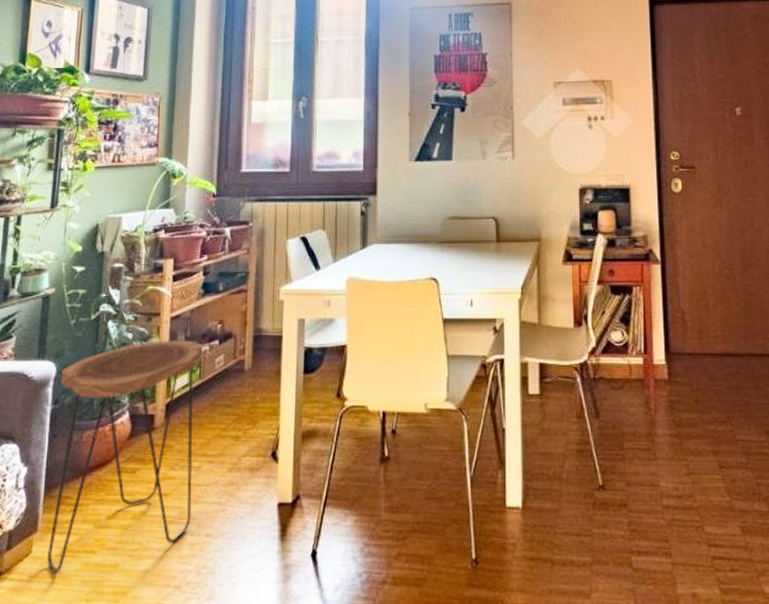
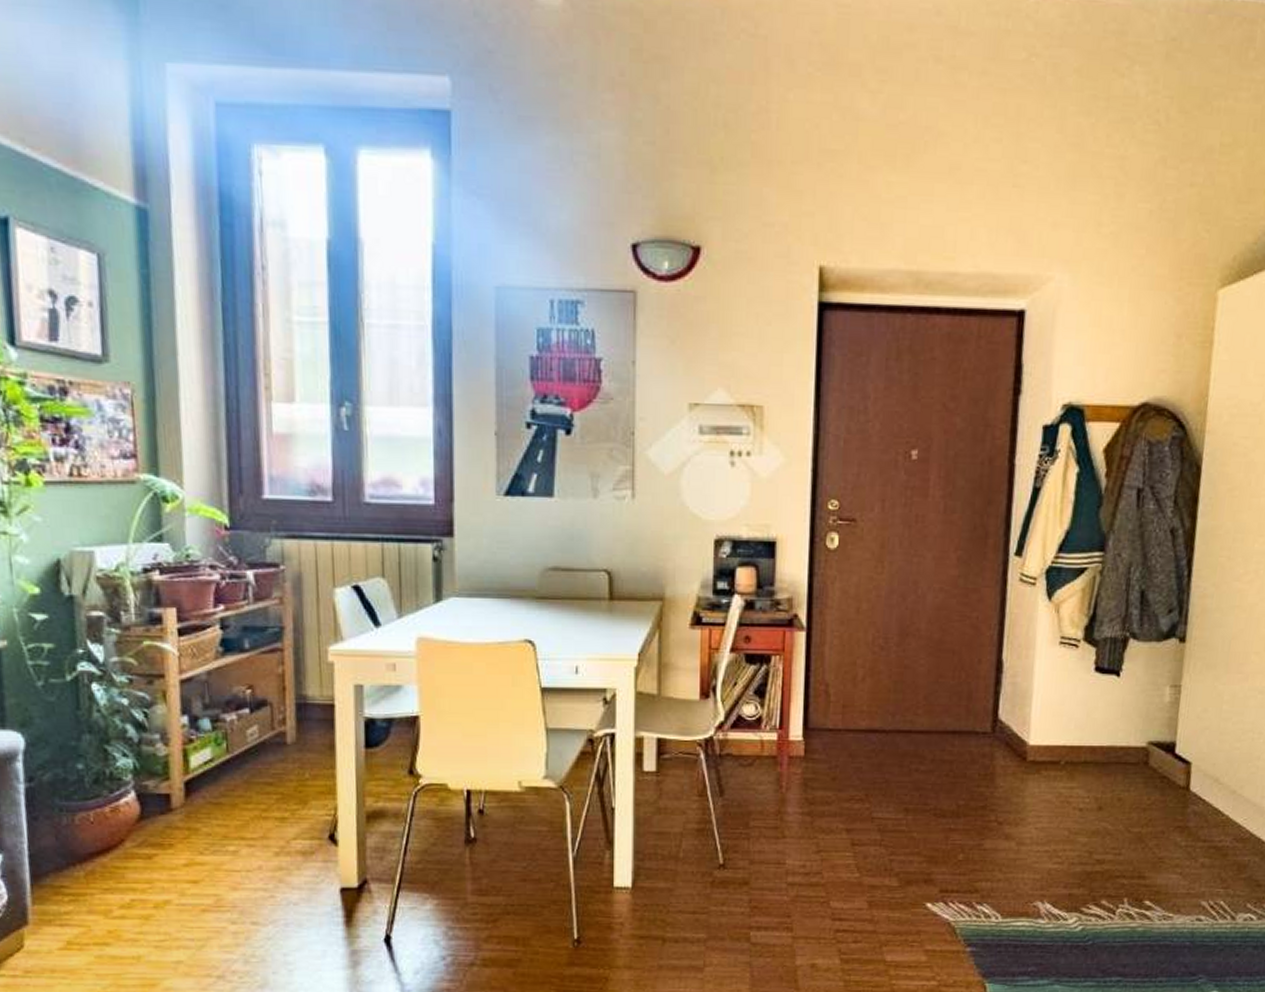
side table: present [47,340,202,574] -> none [33,707,232,969]

